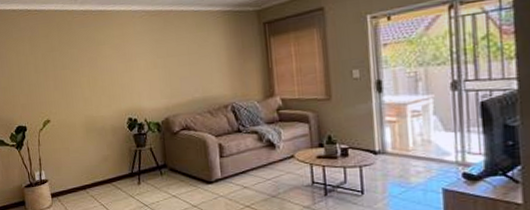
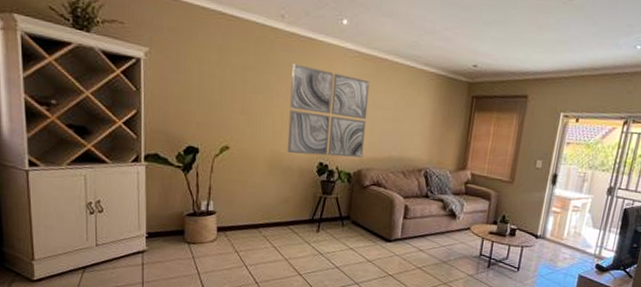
wall art: none [90,34,168,116] -> present [287,63,370,158]

